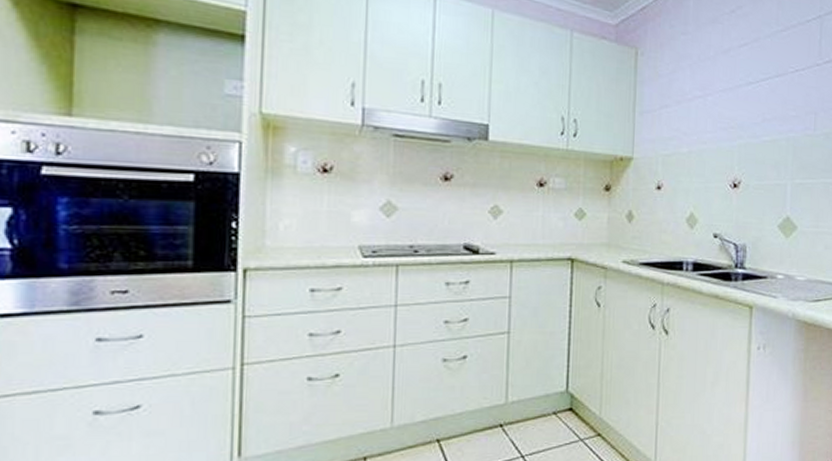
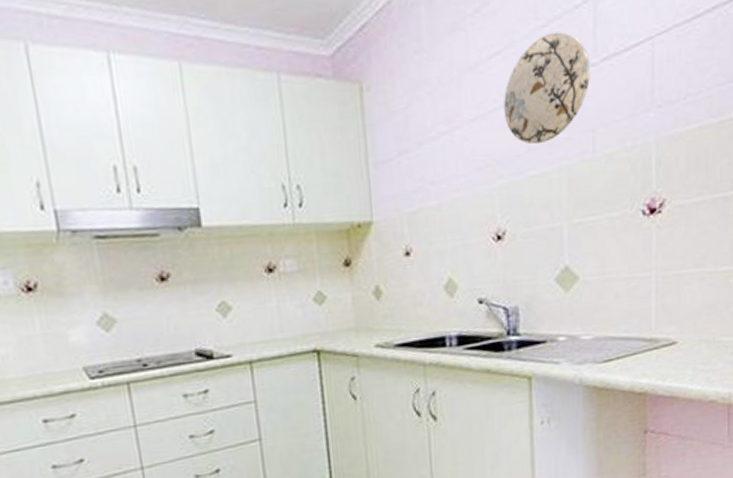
decorative plate: none [747,36,816,117] -> present [504,32,590,145]

